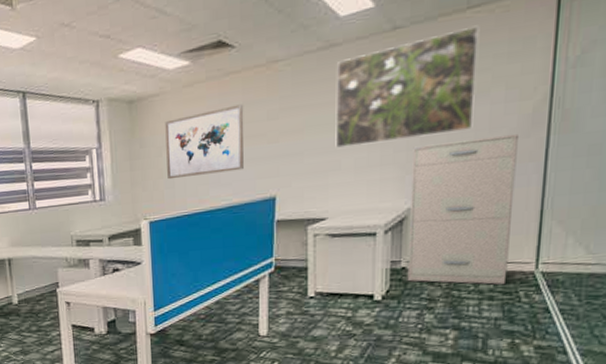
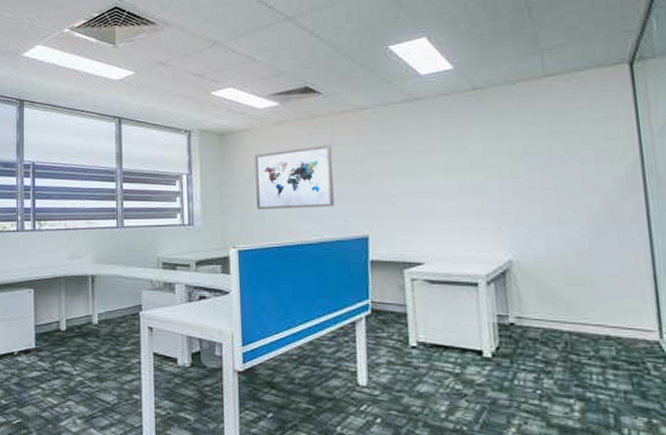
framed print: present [335,25,480,148] -> none [422,92,566,194]
filing cabinet: present [407,133,520,285] -> none [506,194,630,352]

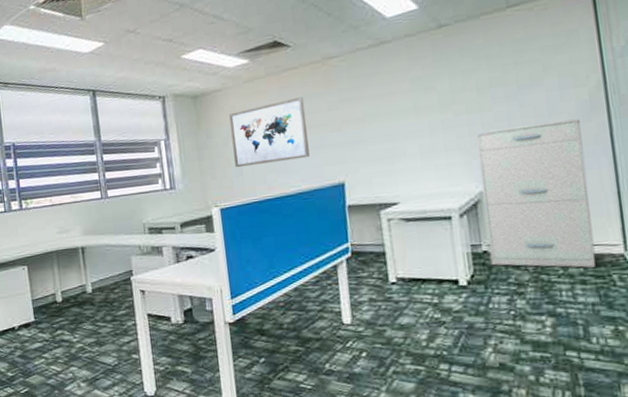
filing cabinet: none [506,194,630,352] -> present [475,118,596,268]

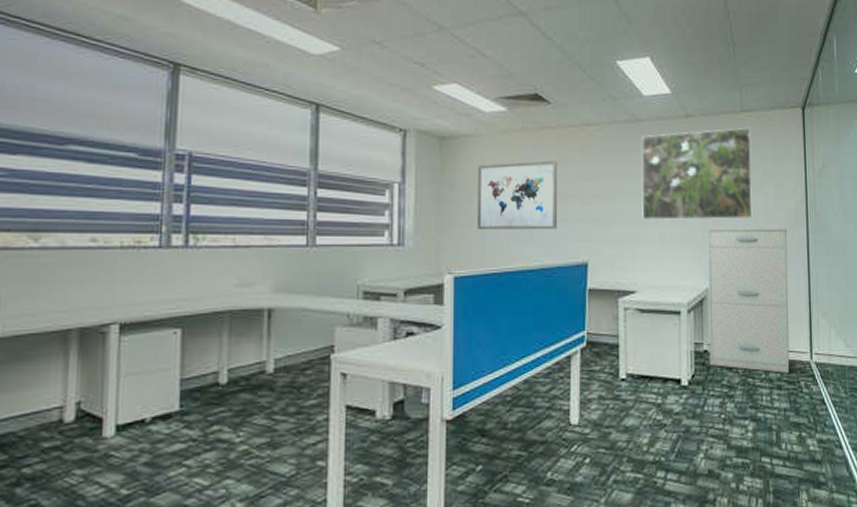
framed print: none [389,21,532,135] -> present [641,127,753,220]

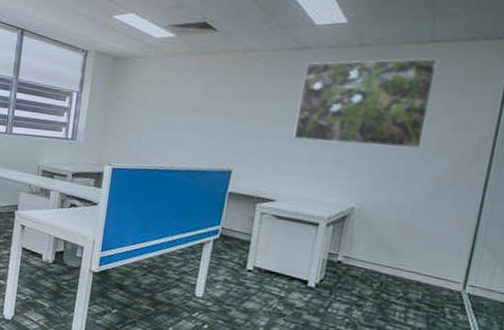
wall art: present [477,160,558,231] -> none [136,81,217,140]
filing cabinet: present [707,227,790,373] -> none [341,152,463,297]

